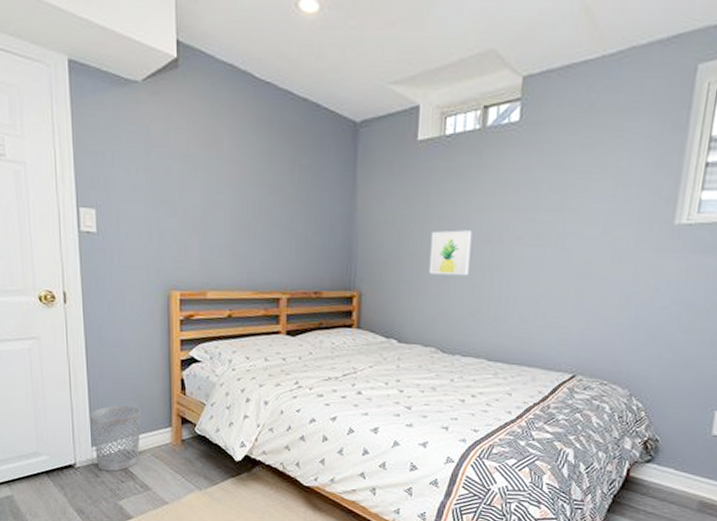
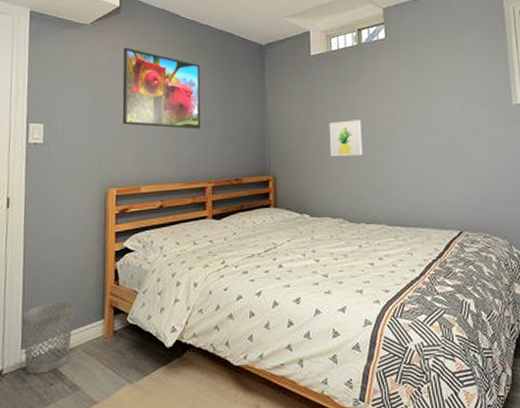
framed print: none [183,116,277,229] -> present [122,47,201,129]

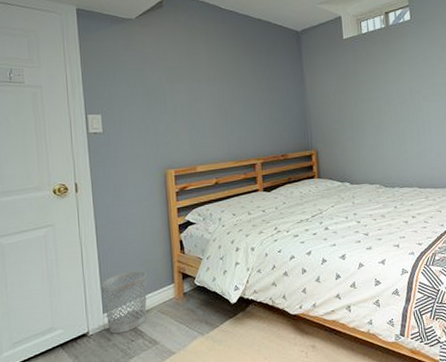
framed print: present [122,47,201,129] -> none [169,39,247,113]
wall art: present [329,119,363,157] -> none [363,96,394,131]

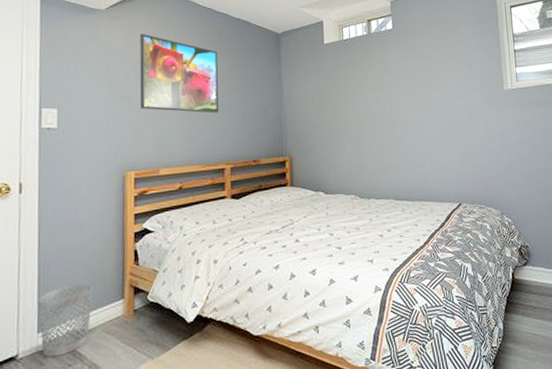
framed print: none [169,39,247,113] -> present [140,34,219,114]

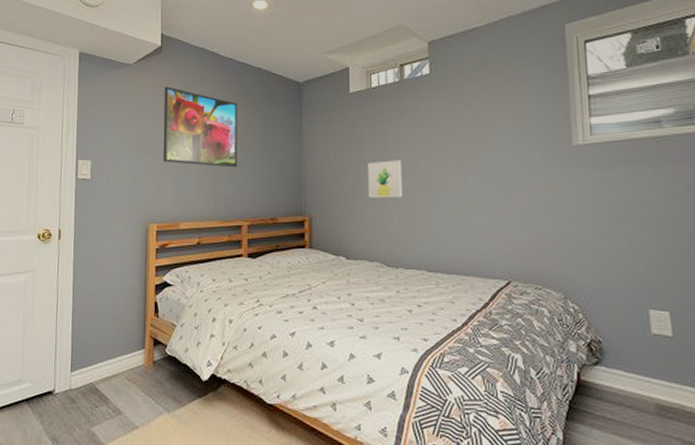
wastebasket: present [38,283,93,357] -> none [72,329,118,396]
wall art: none [341,104,373,138] -> present [367,160,403,198]

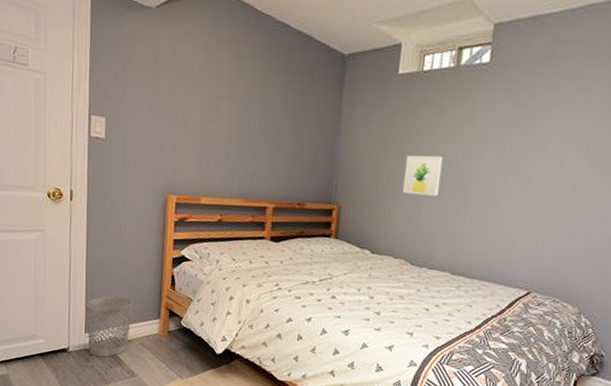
wastebasket: none [72,329,118,396] -> present [85,296,133,357]
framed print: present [163,86,238,168] -> none [186,40,272,144]

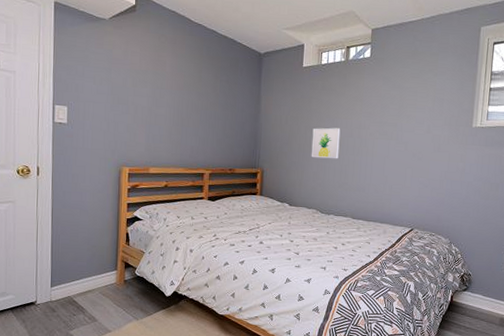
wastebasket: present [85,296,133,357] -> none [51,253,93,307]

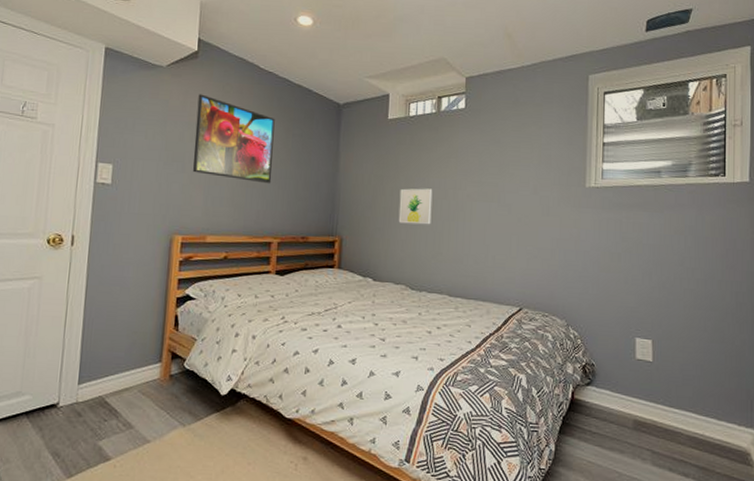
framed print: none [135,44,205,124] -> present [193,94,275,184]

